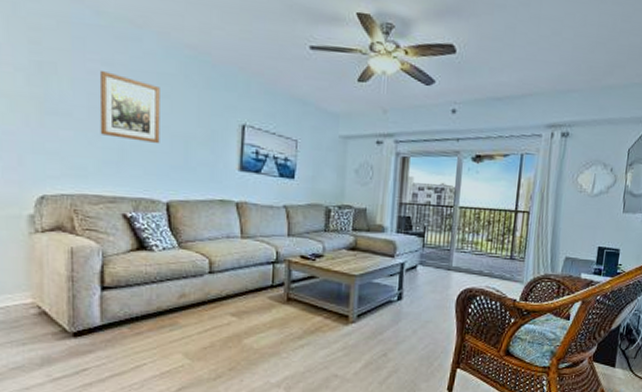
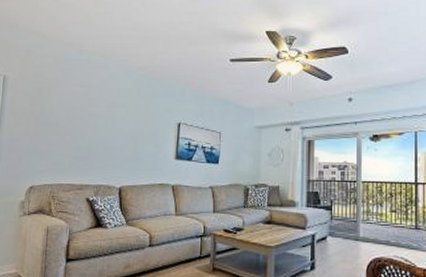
wall art: present [99,71,160,143] -> none [75,91,119,141]

